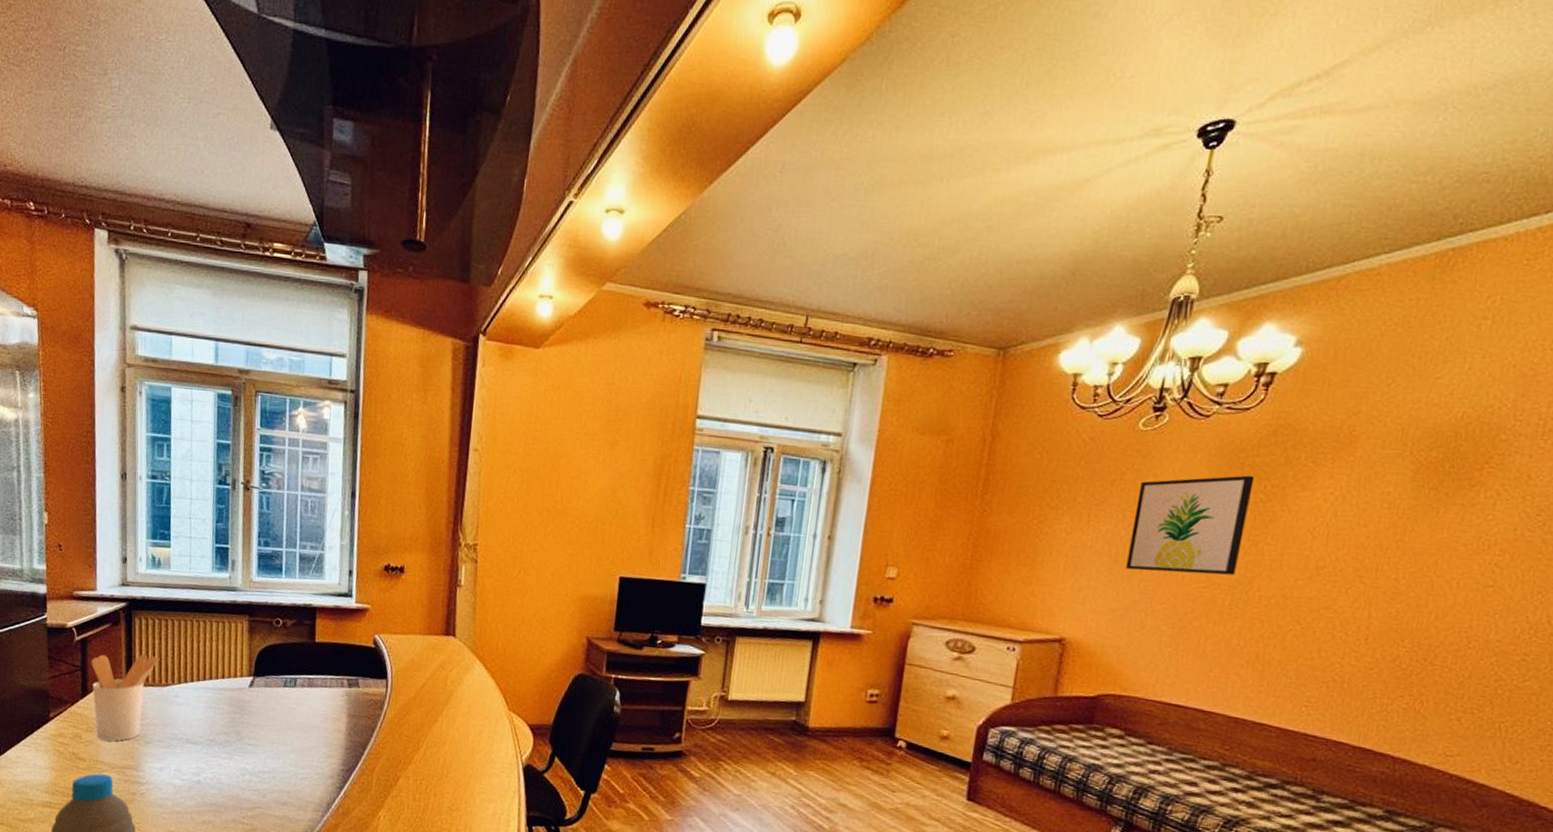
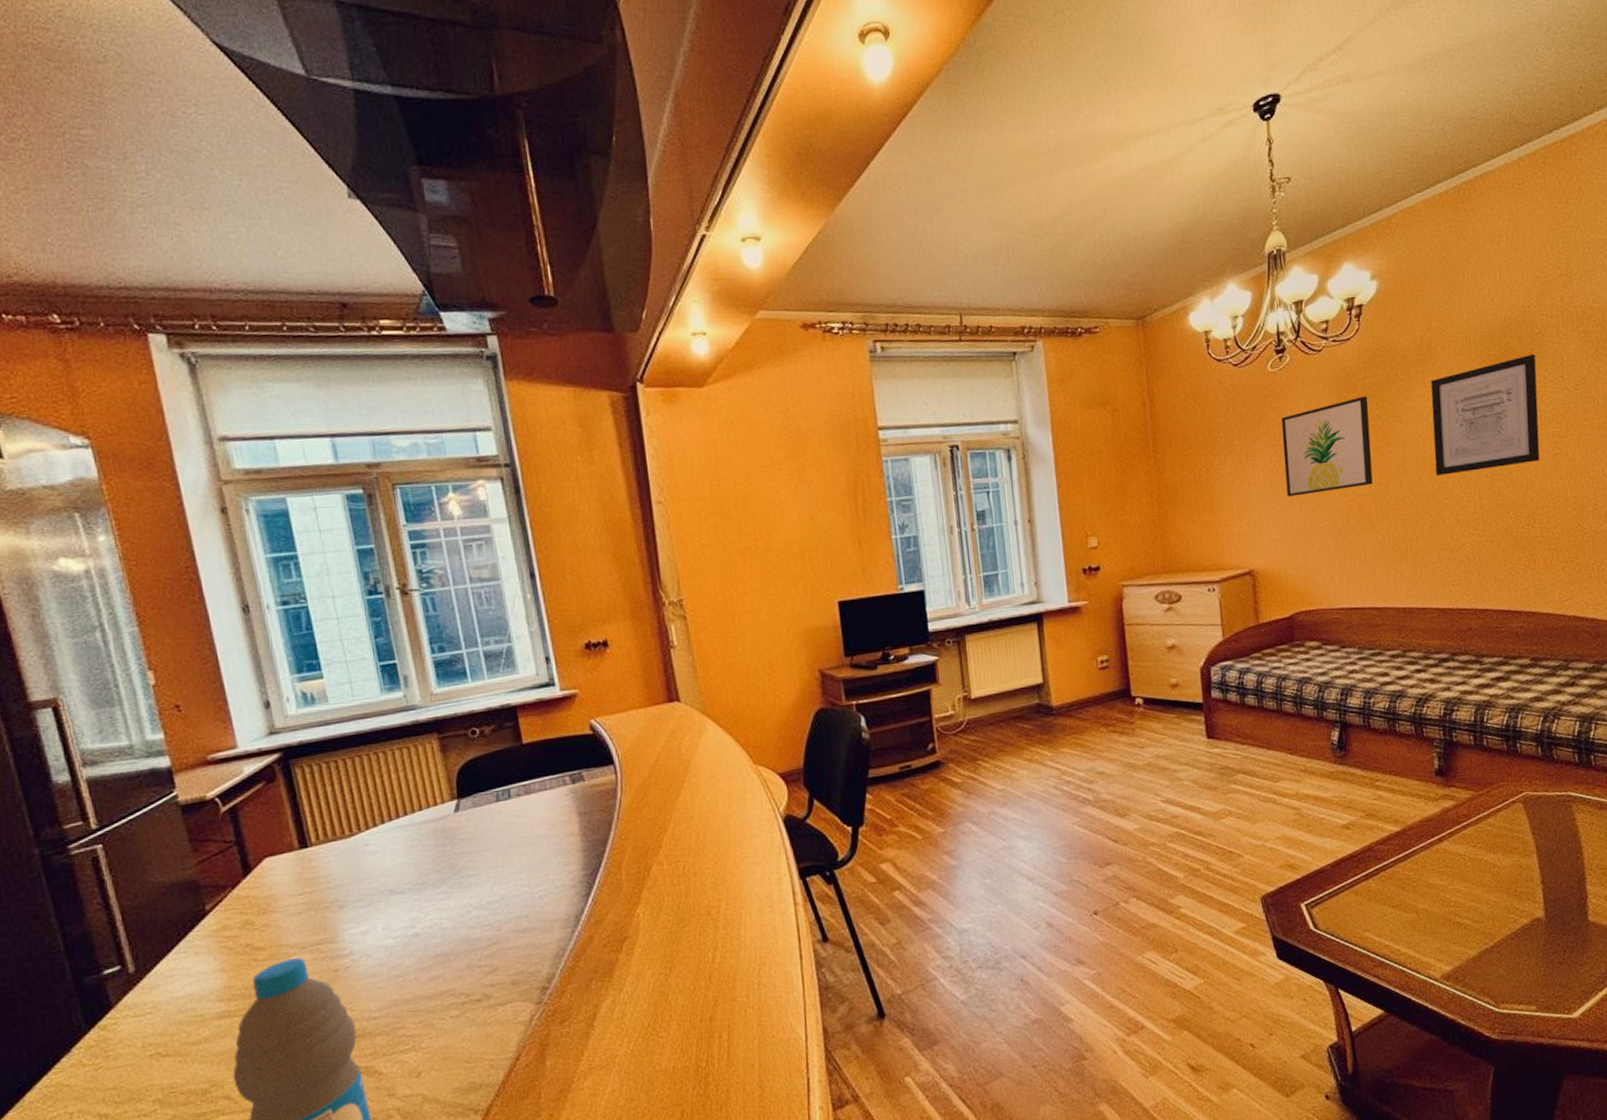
utensil holder: present [91,654,160,741] -> none [248,805,337,920]
wall art: none [1319,463,1492,590] -> present [1431,353,1540,476]

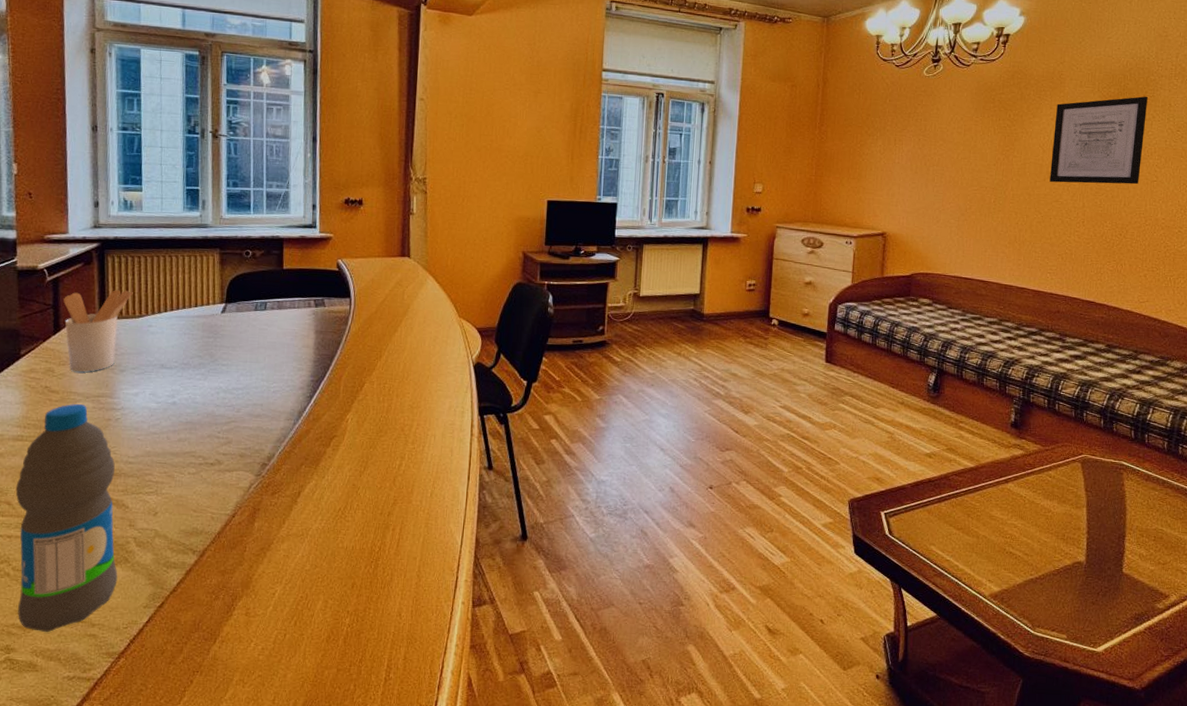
utensil holder: none [248,805,337,920] -> present [63,290,133,373]
wall art: present [1281,396,1373,497] -> none [923,107,1003,180]

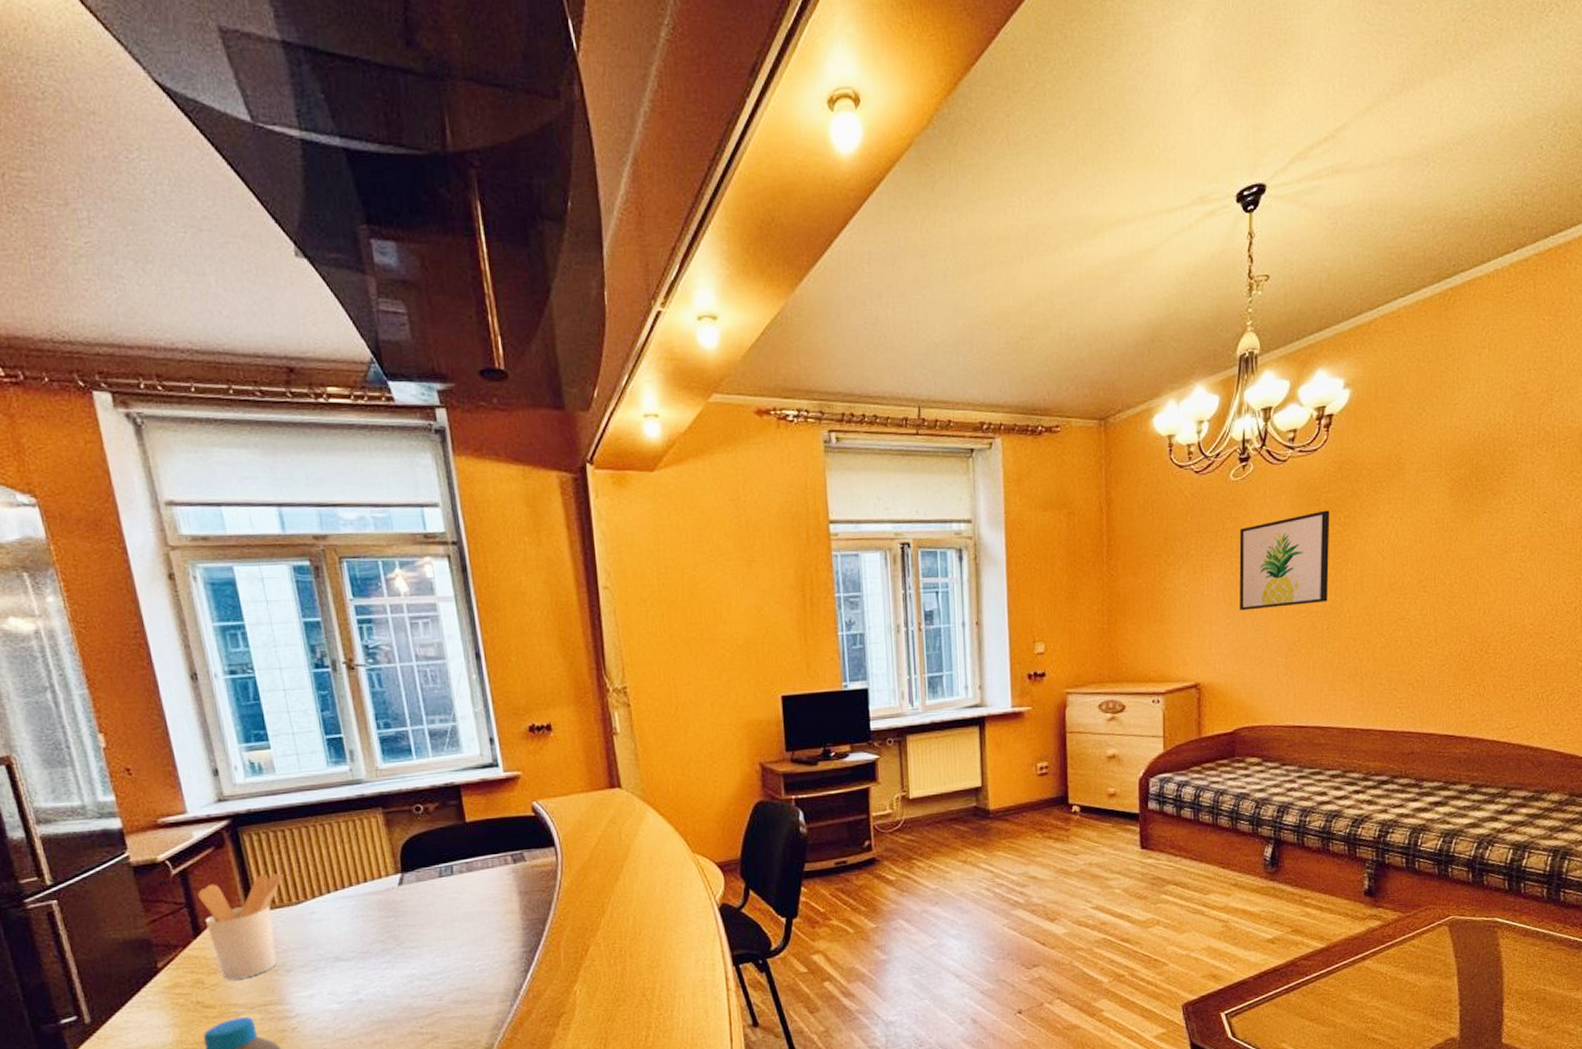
wall art: none [923,107,1003,180] -> present [1239,510,1330,611]
wall art: present [1050,96,1148,185] -> none [1393,473,1506,596]

